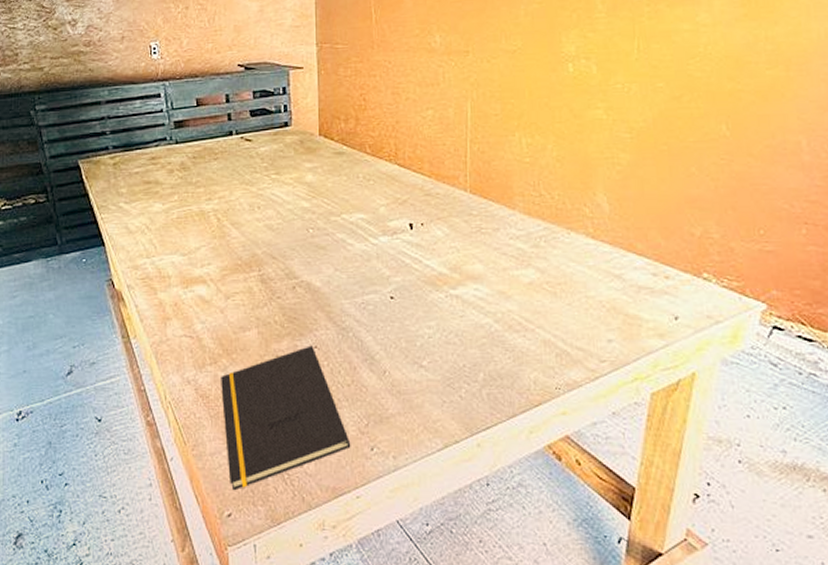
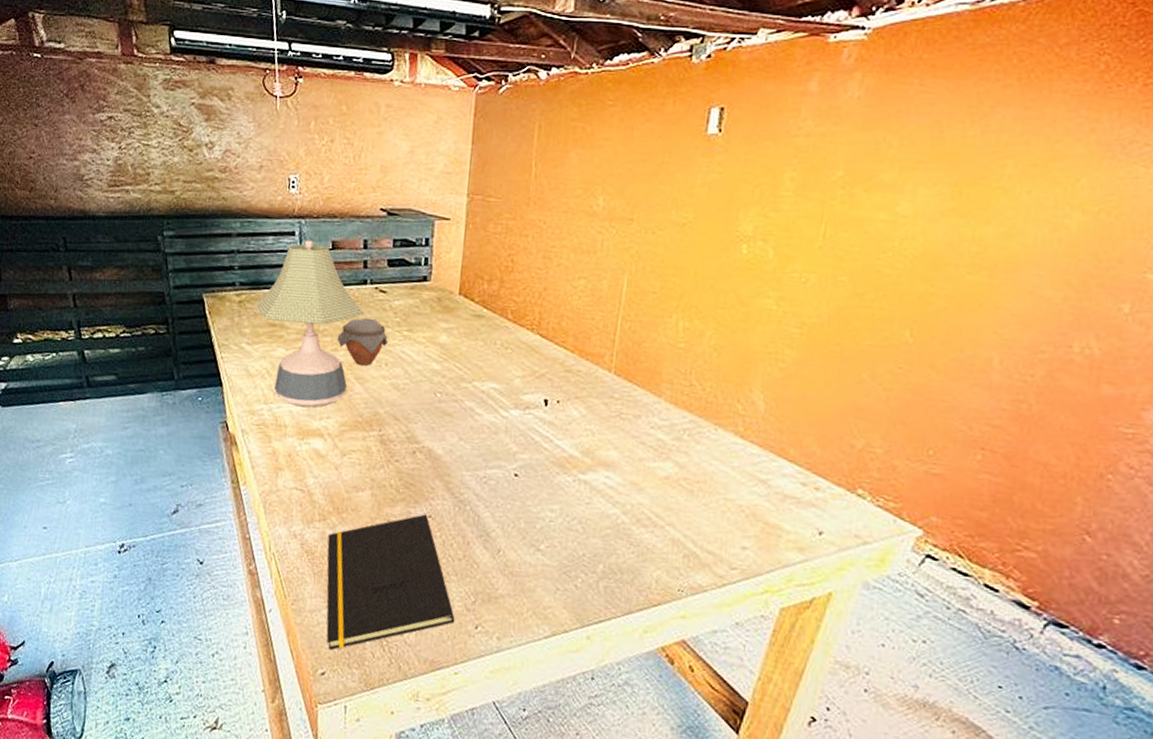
desk lamp: none [131,100,233,257] -> present [256,240,364,408]
jar: none [210,166,258,211] -> present [337,317,388,366]

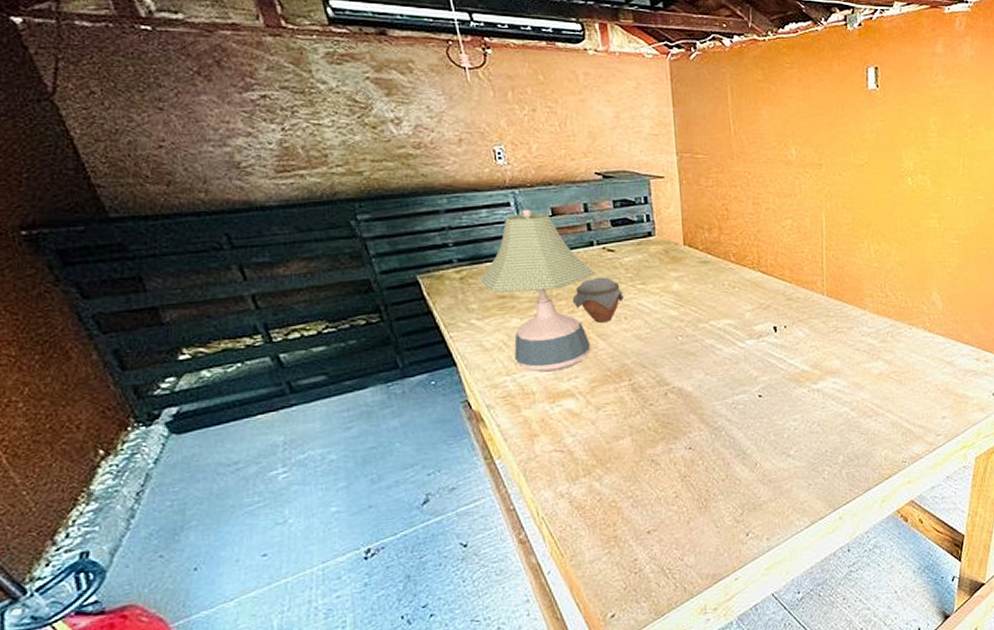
notepad: present [326,514,455,651] -> none [596,447,728,593]

